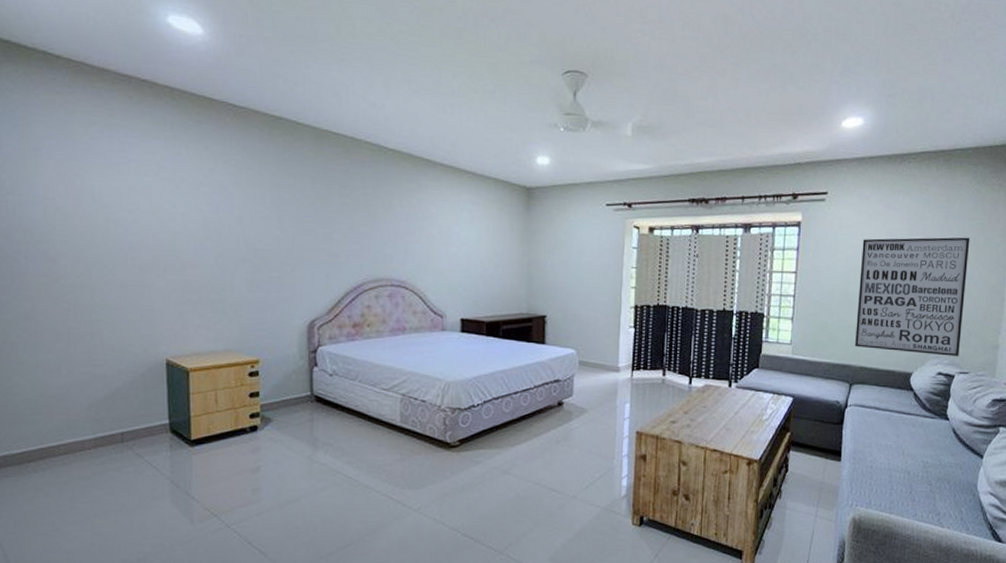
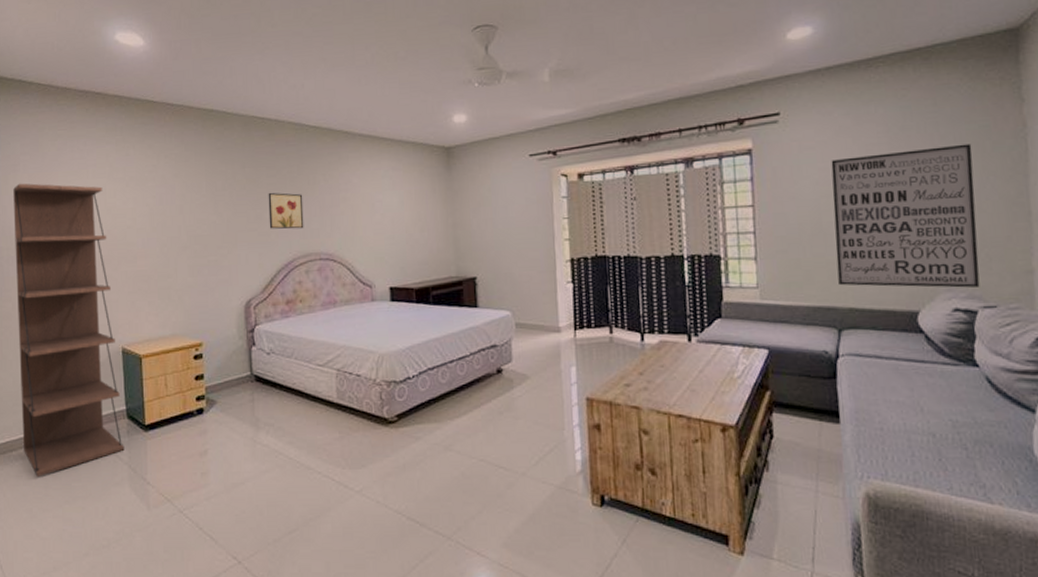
bookcase: none [34,170,166,490] -> present [13,183,125,478]
wall art: none [338,212,377,253] -> present [268,192,304,230]

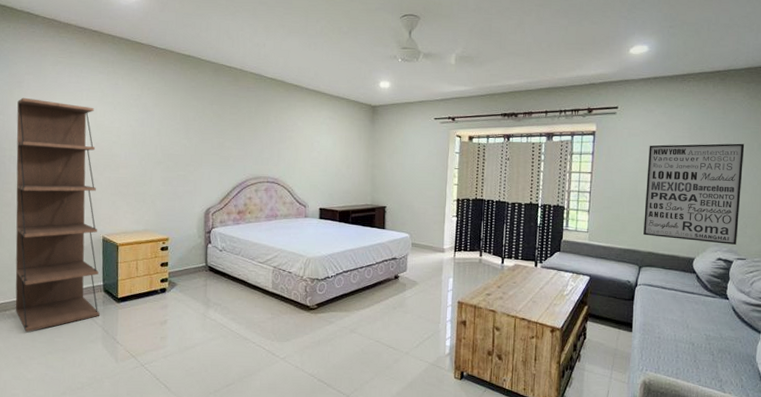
wall art: present [268,192,304,230] -> none [229,126,258,157]

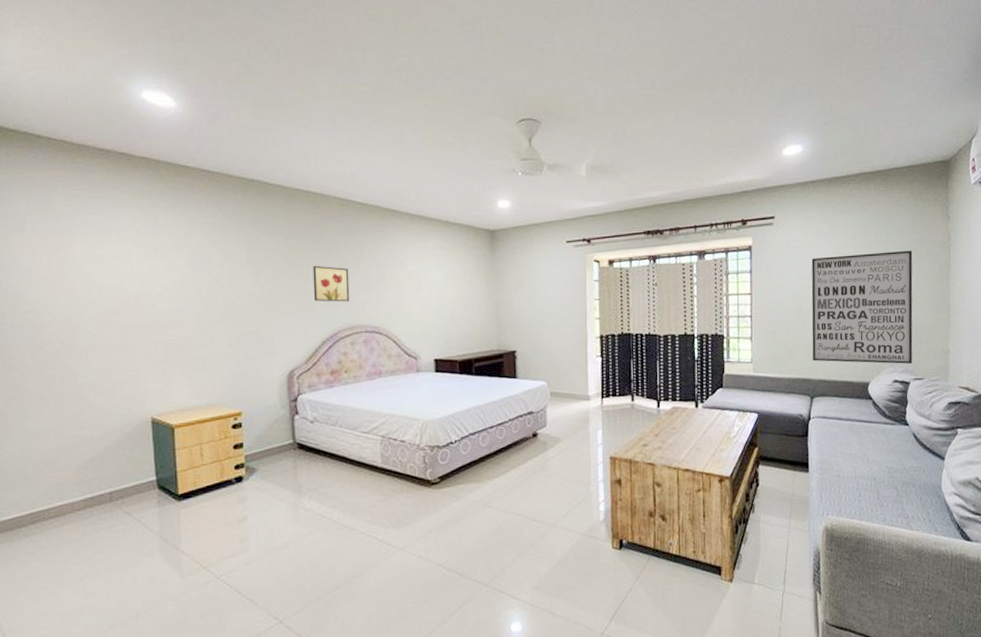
bookcase: present [15,97,100,333] -> none [18,244,155,553]
wall art: none [229,126,258,157] -> present [313,265,350,302]

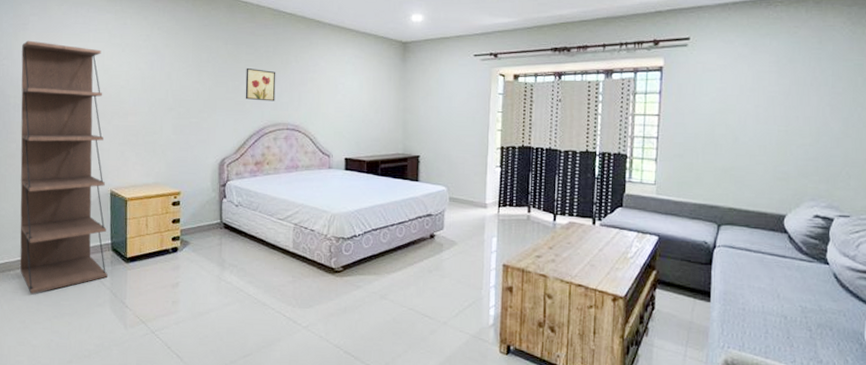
bookcase: none [18,244,155,553] -> present [19,40,108,295]
wall art: present [811,250,913,364] -> none [723,78,846,199]

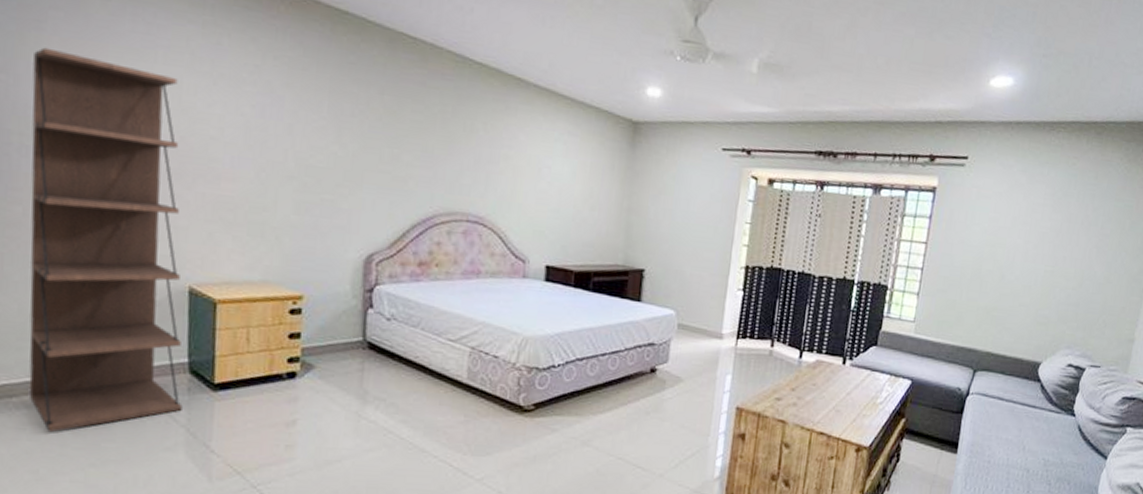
wall art: present [245,67,276,102] -> none [407,130,455,182]

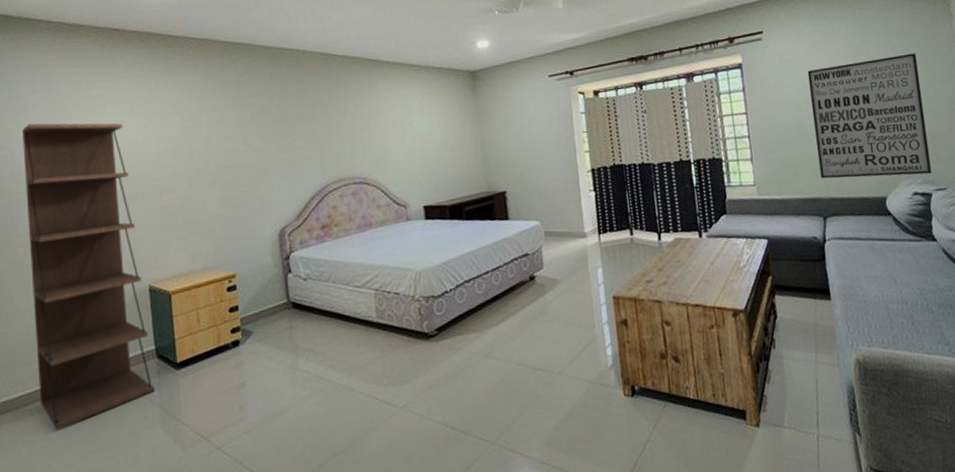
wall art: none [983,212,1116,348] -> present [807,53,932,179]

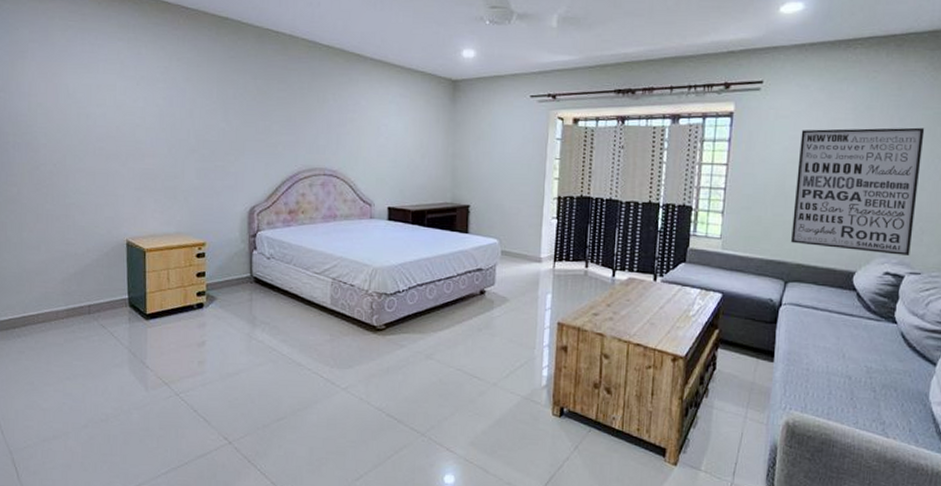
bookcase: present [22,123,155,431] -> none [20,70,126,354]

